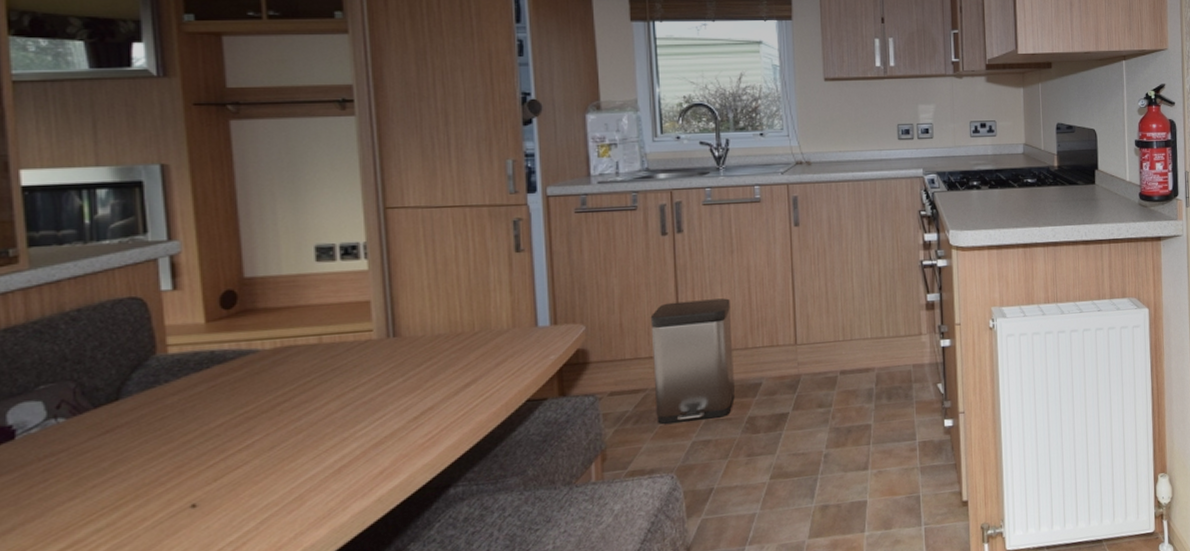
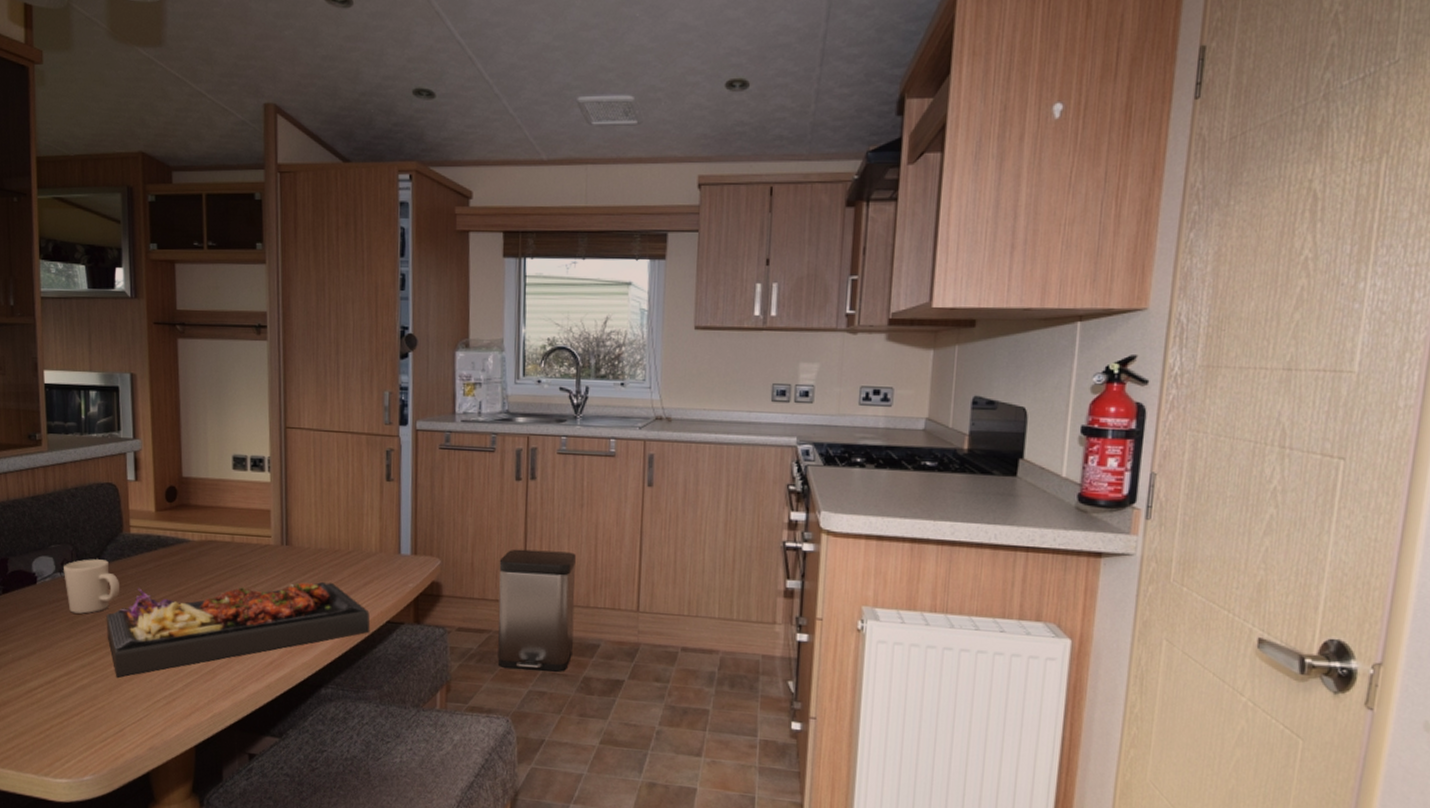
mug: none [61,391,155,466] -> present [64,559,120,614]
food platter: none [133,370,507,534] -> present [106,582,371,678]

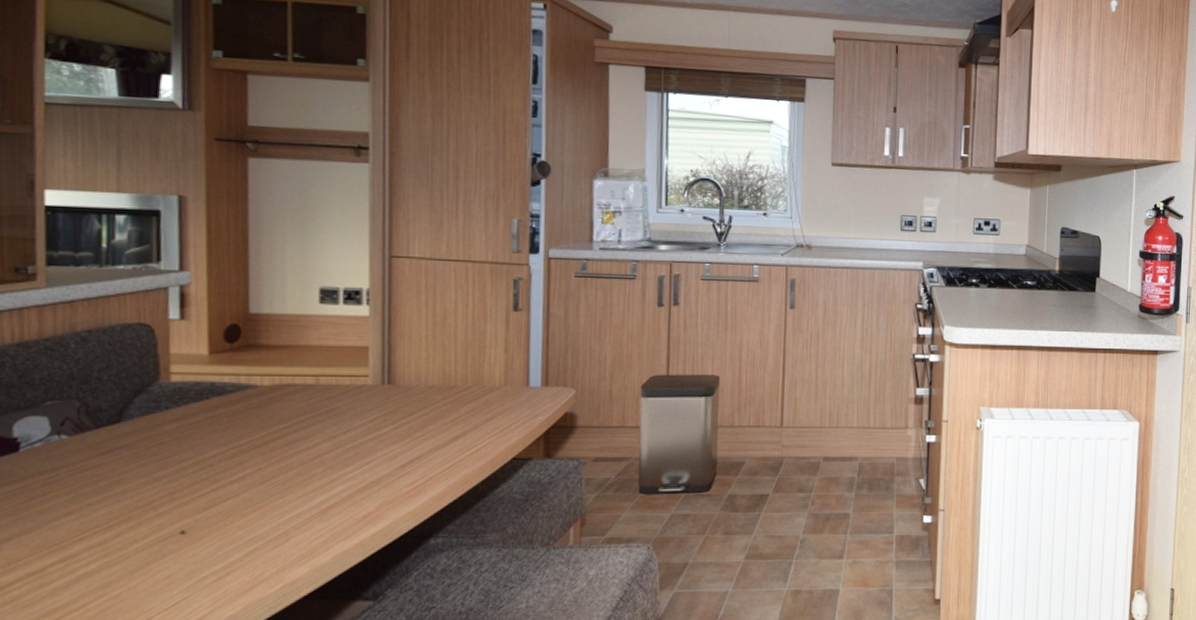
mug: present [64,559,120,614] -> none [64,415,153,483]
food platter: present [106,582,371,678] -> none [128,422,492,556]

